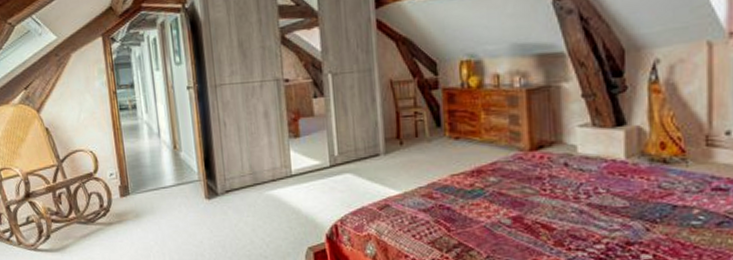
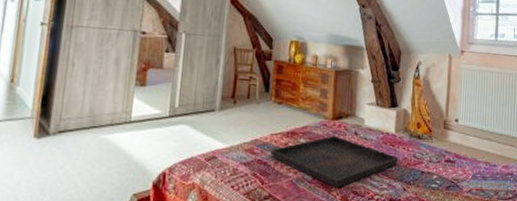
serving tray: none [453,169,635,231] -> present [270,135,399,188]

